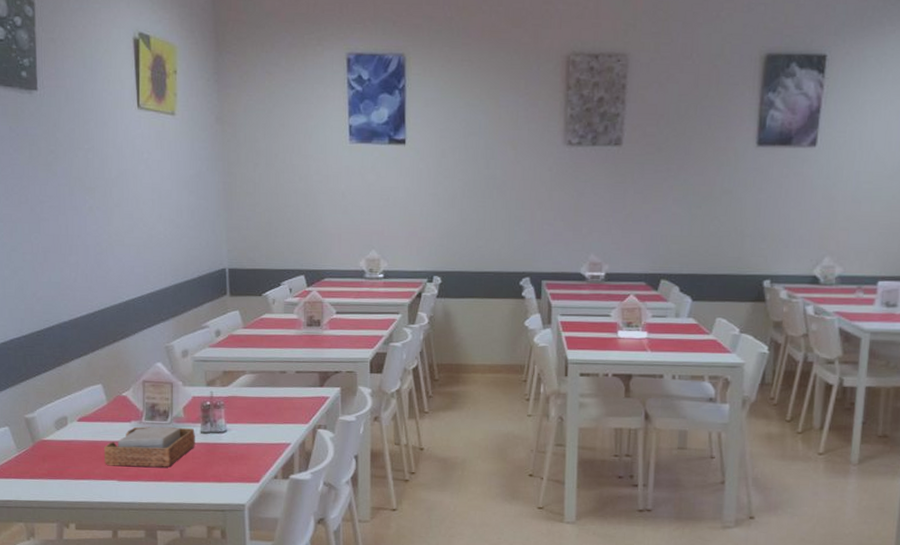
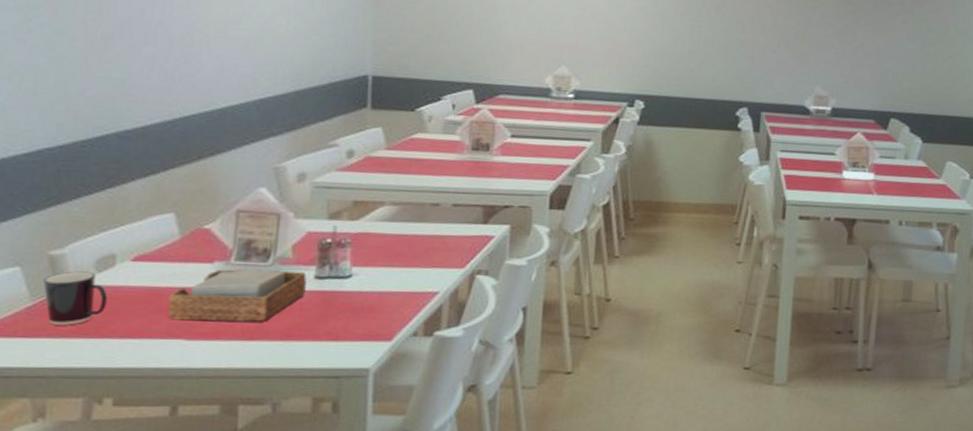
mug: none [23,429,65,470] -> present [42,271,108,326]

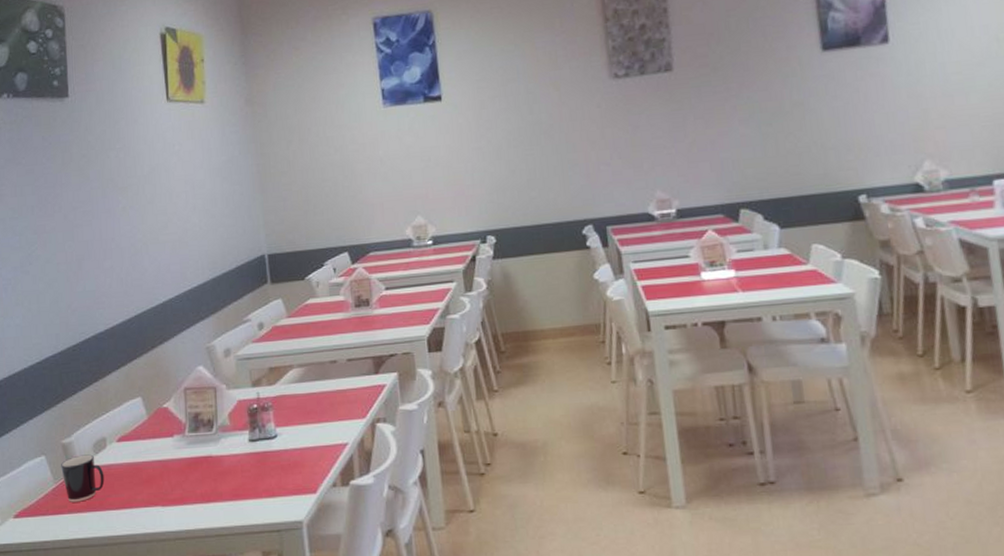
napkin holder: present [167,269,307,322] -> none [145,436,244,490]

